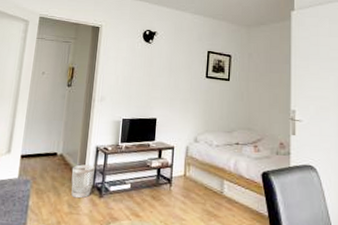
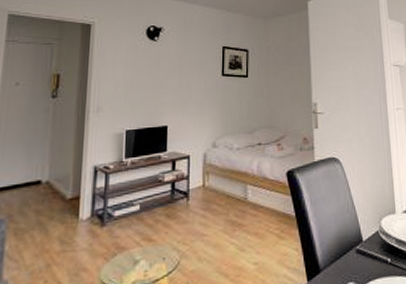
wastebasket: present [71,164,95,199] -> none [62,189,93,232]

